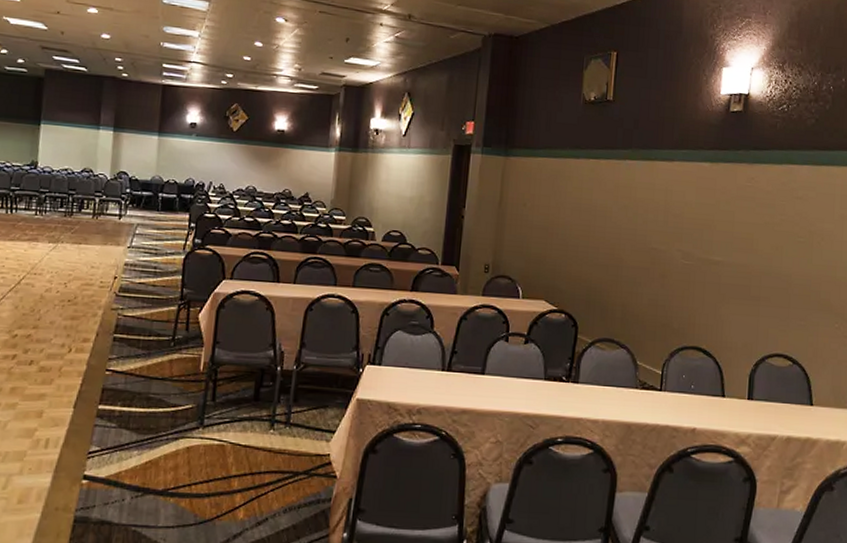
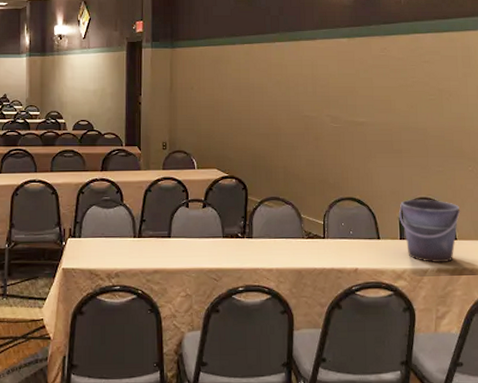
bucket: none [750,355,821,431] -> present [399,199,461,263]

